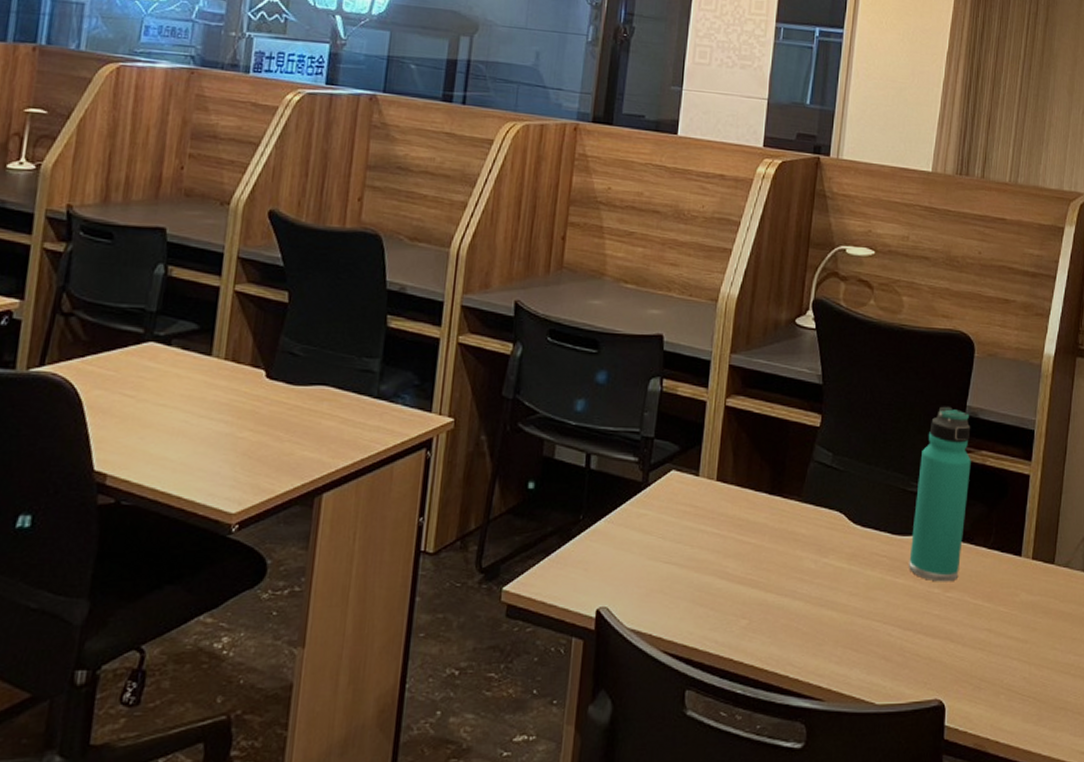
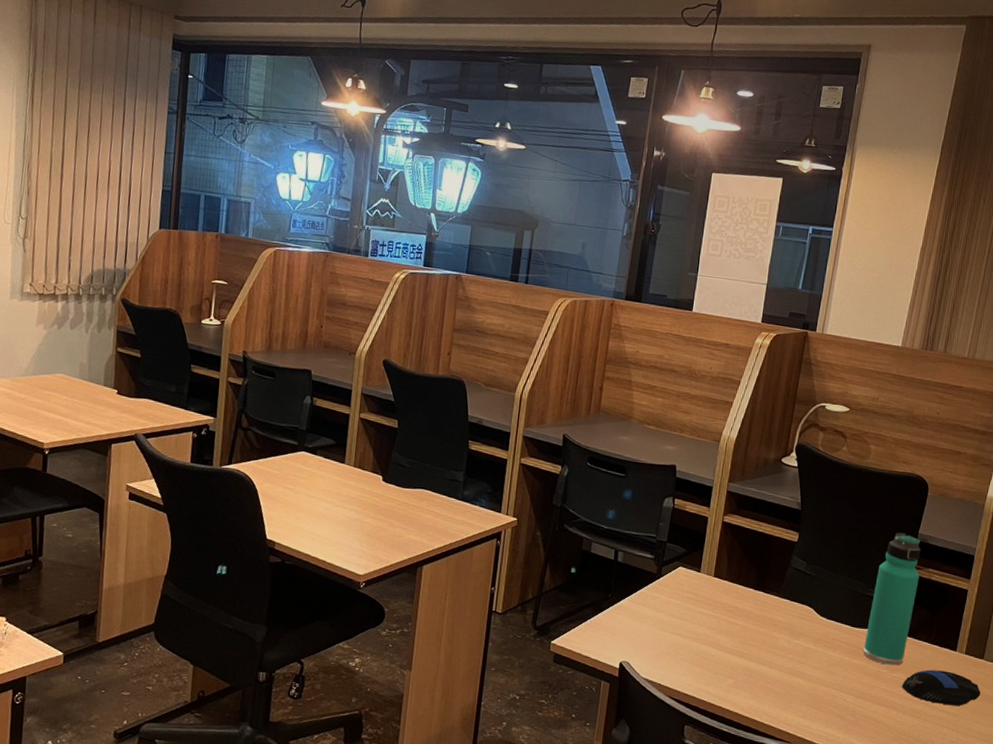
computer mouse: none [959,584,1055,629] -> present [902,669,981,706]

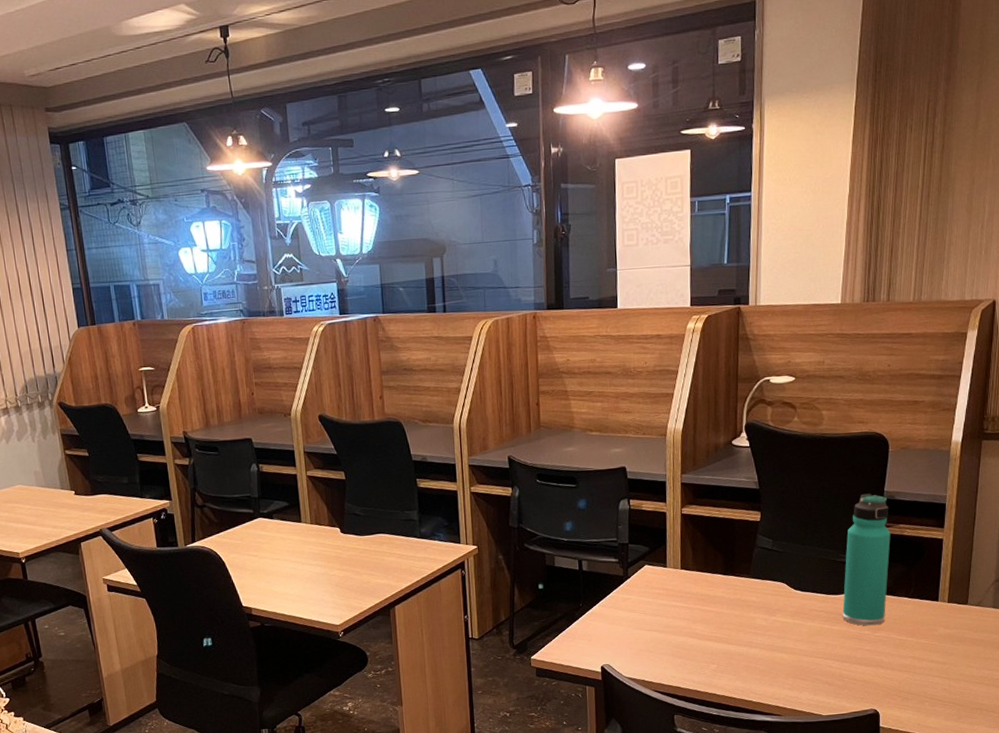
computer mouse: present [902,669,981,706] -> none [887,622,969,655]

